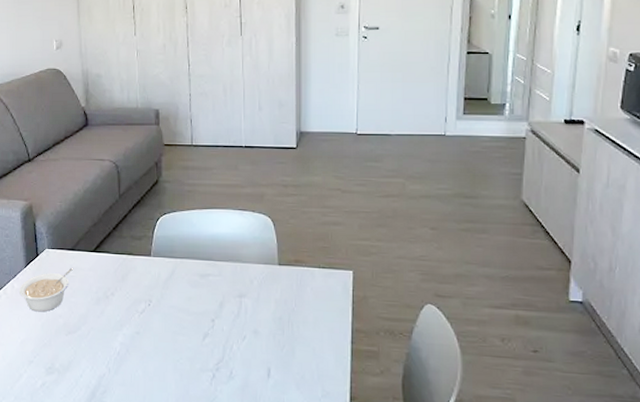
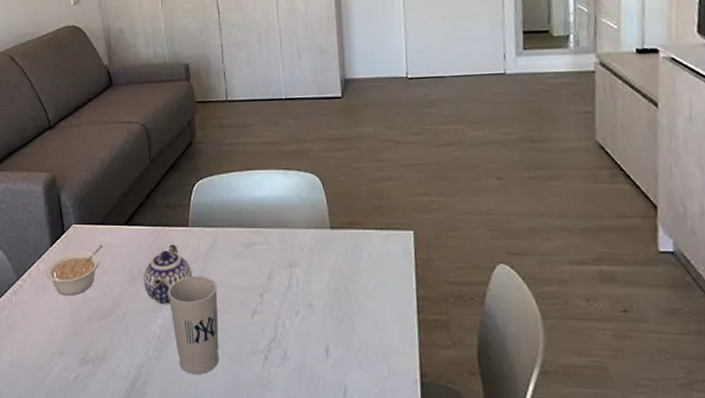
teapot: none [108,271,152,325] -> present [143,244,193,305]
cup: none [129,300,174,388] -> present [167,276,219,375]

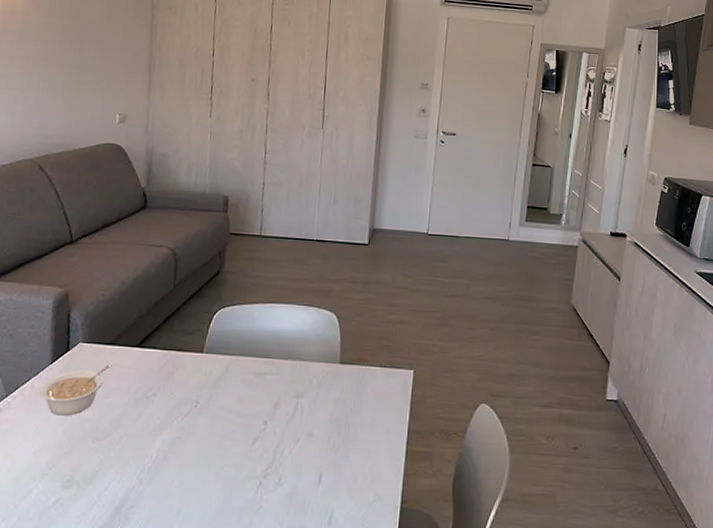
teapot: present [143,244,193,305] -> none [147,369,200,429]
cup: present [167,276,219,375] -> none [171,401,223,499]

